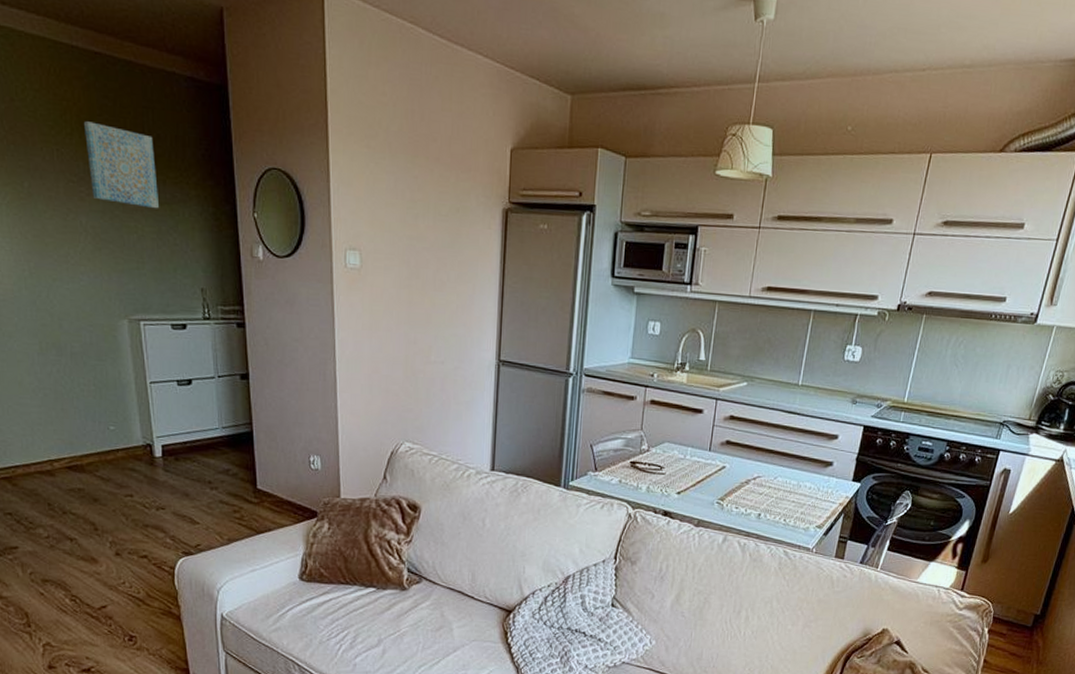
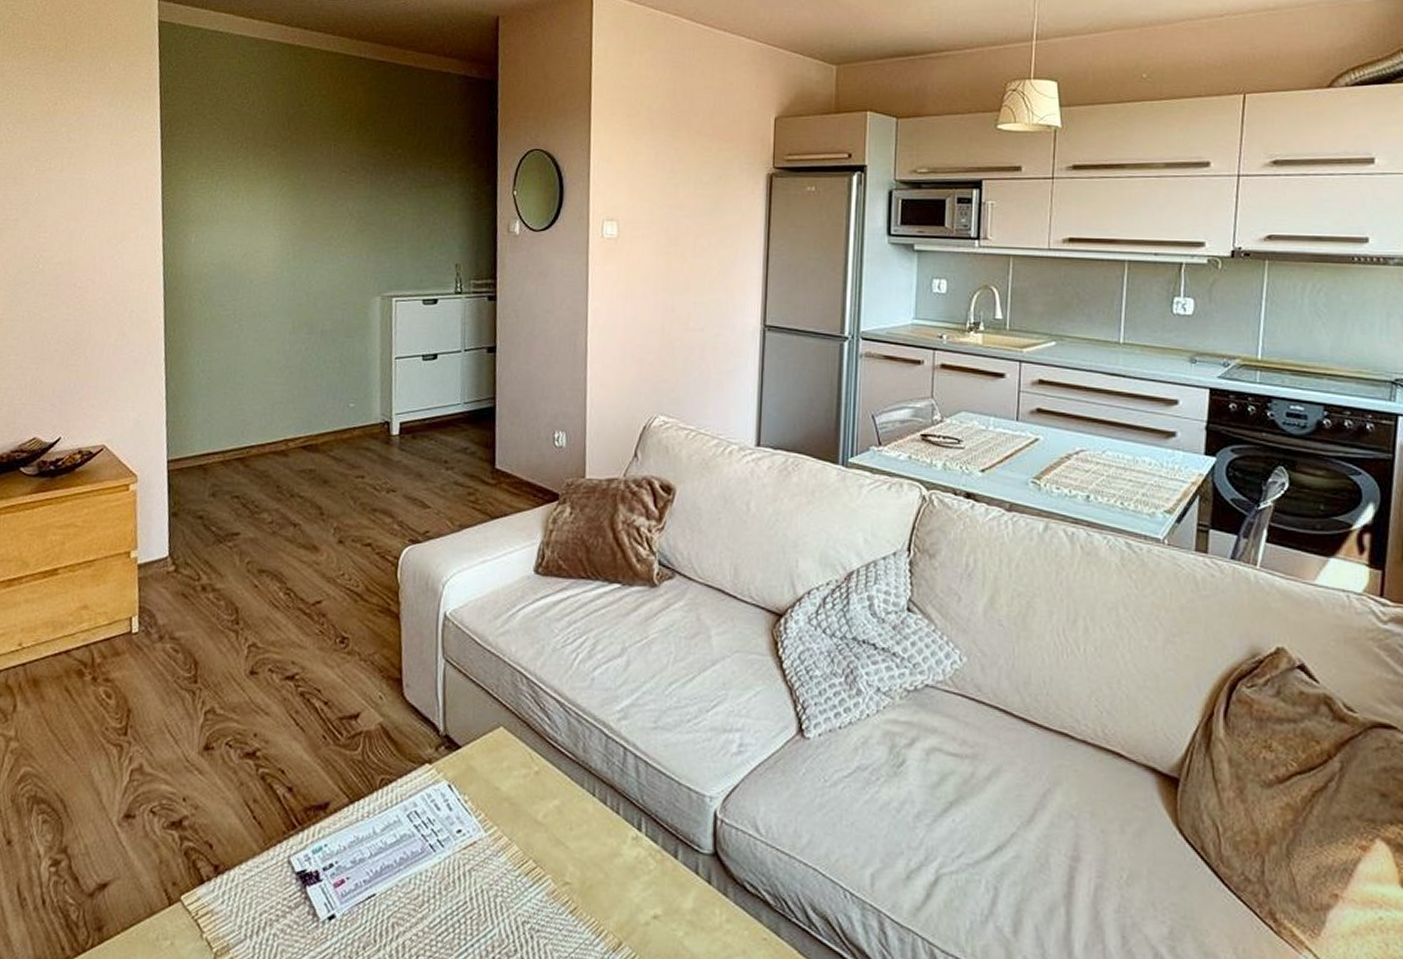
wall art: present [84,121,160,209] -> none [361,119,424,192]

